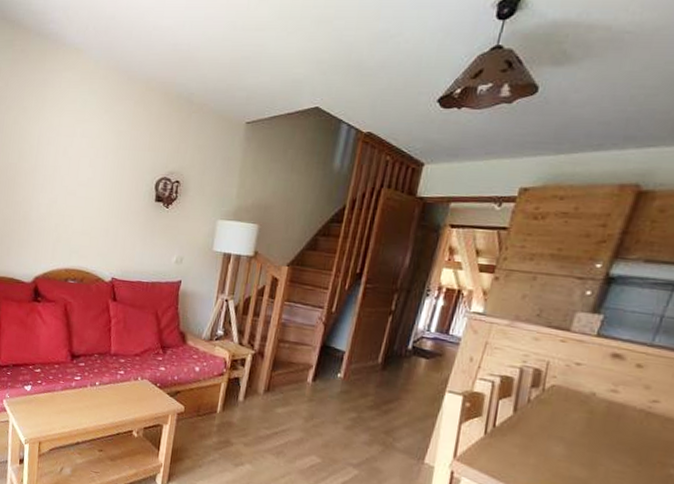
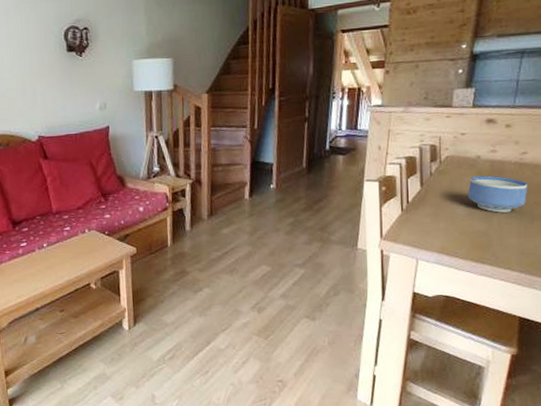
bowl: none [571,414,654,466] -> present [468,175,528,213]

